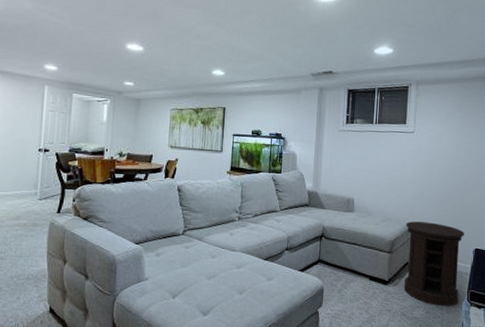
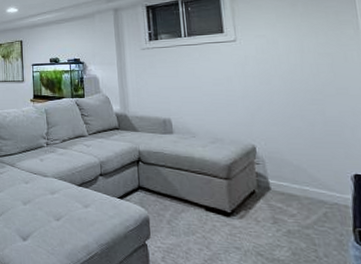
side table: present [403,221,464,307] -> none [244,142,341,249]

